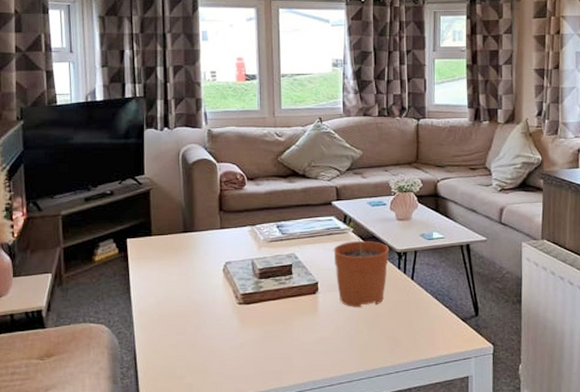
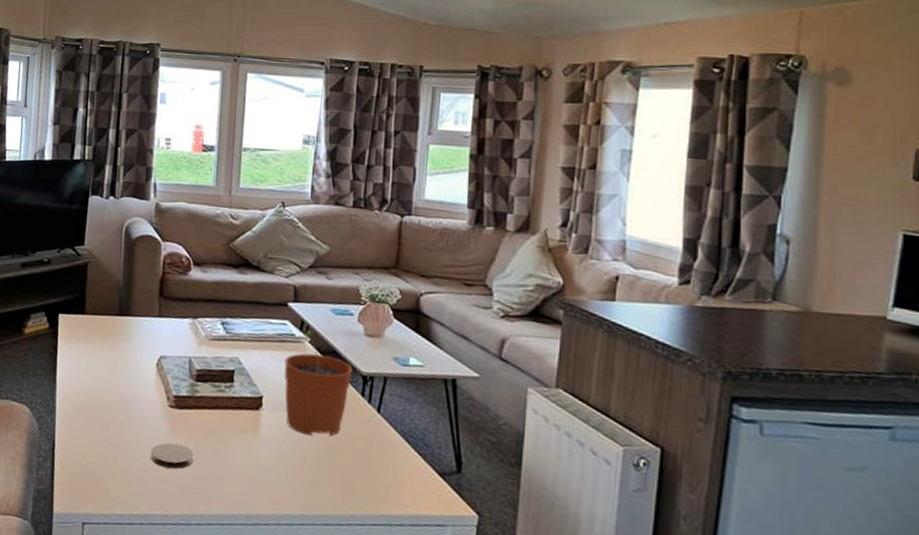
coaster: none [225,333,264,356] -> present [150,442,194,470]

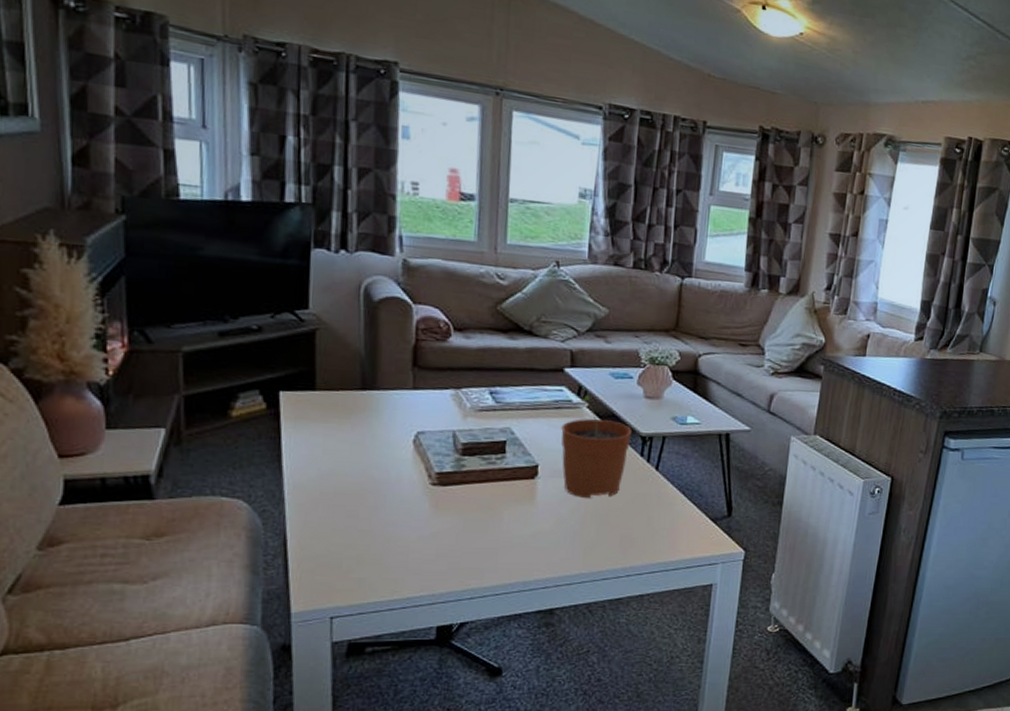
coaster: present [150,442,194,470] -> none [410,521,462,548]

